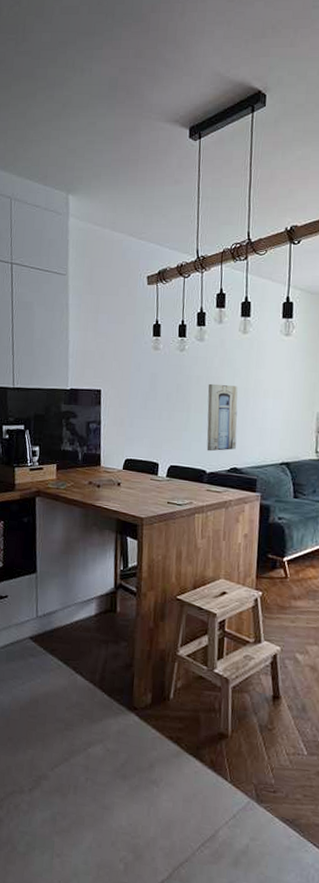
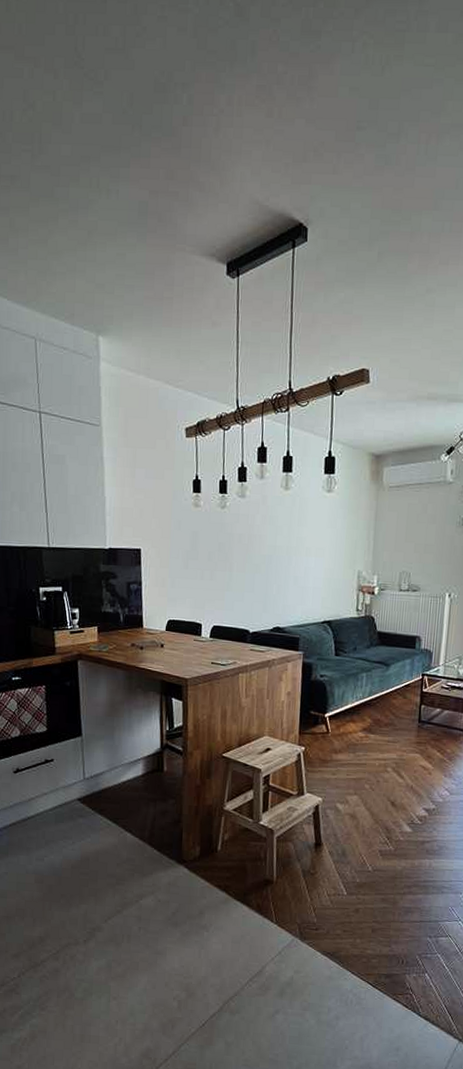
wall art: present [206,383,238,452] -> none [249,541,280,611]

